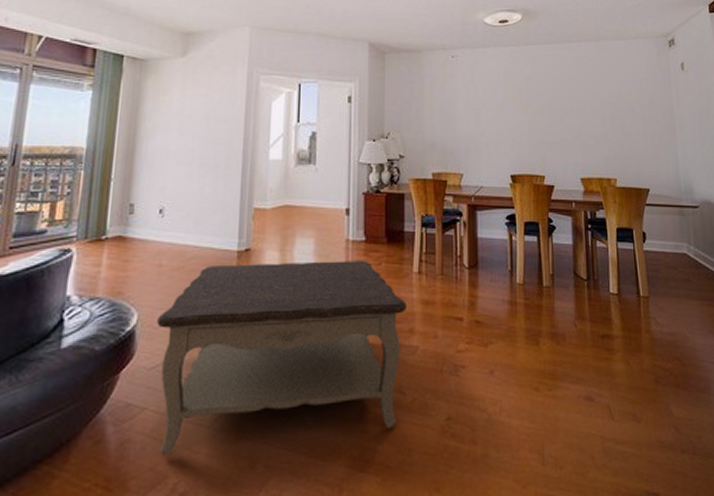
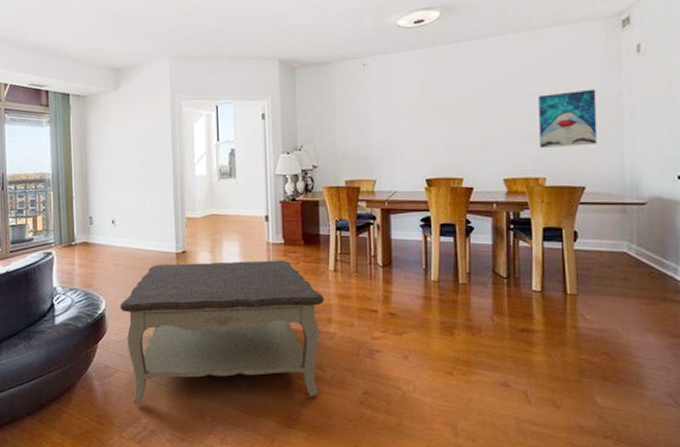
wall art: none [607,98,657,150] -> present [539,89,598,148]

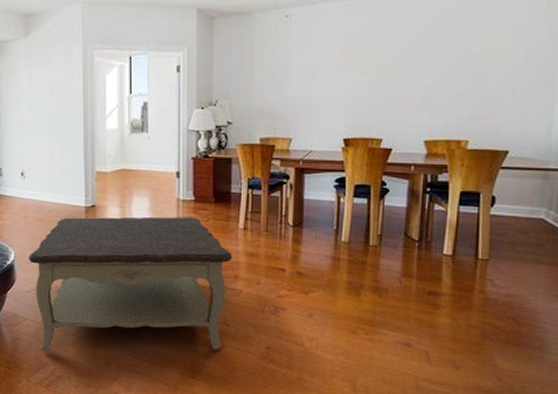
wall art: present [539,89,598,148] -> none [466,47,531,109]

